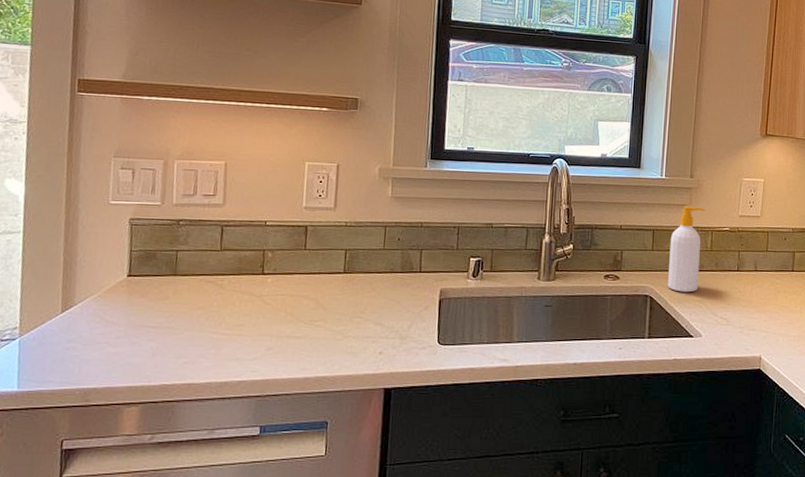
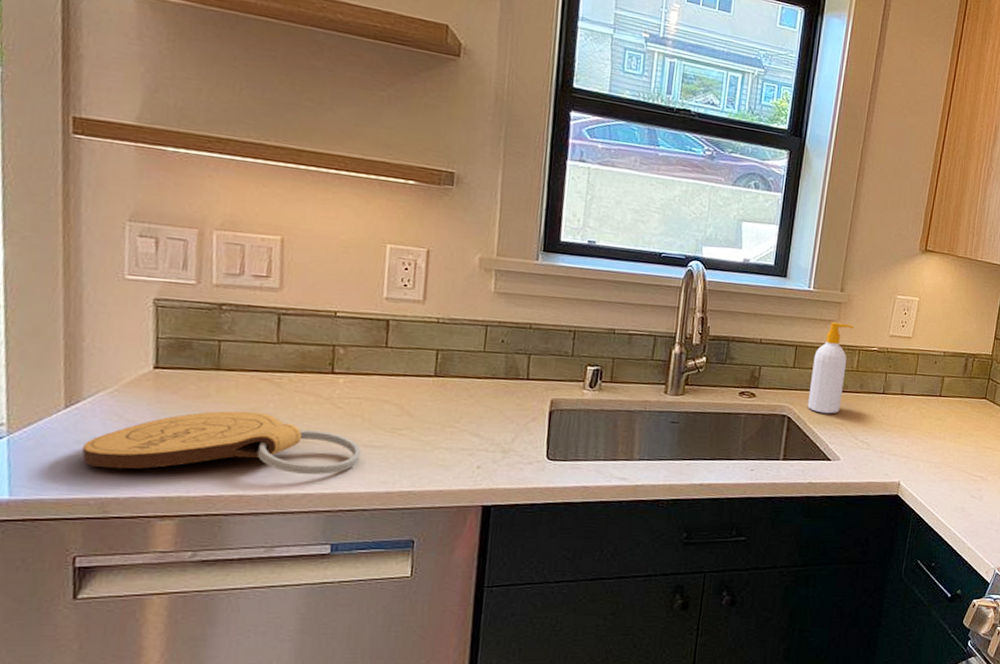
cutting board: none [72,309,285,364] -> present [82,411,361,475]

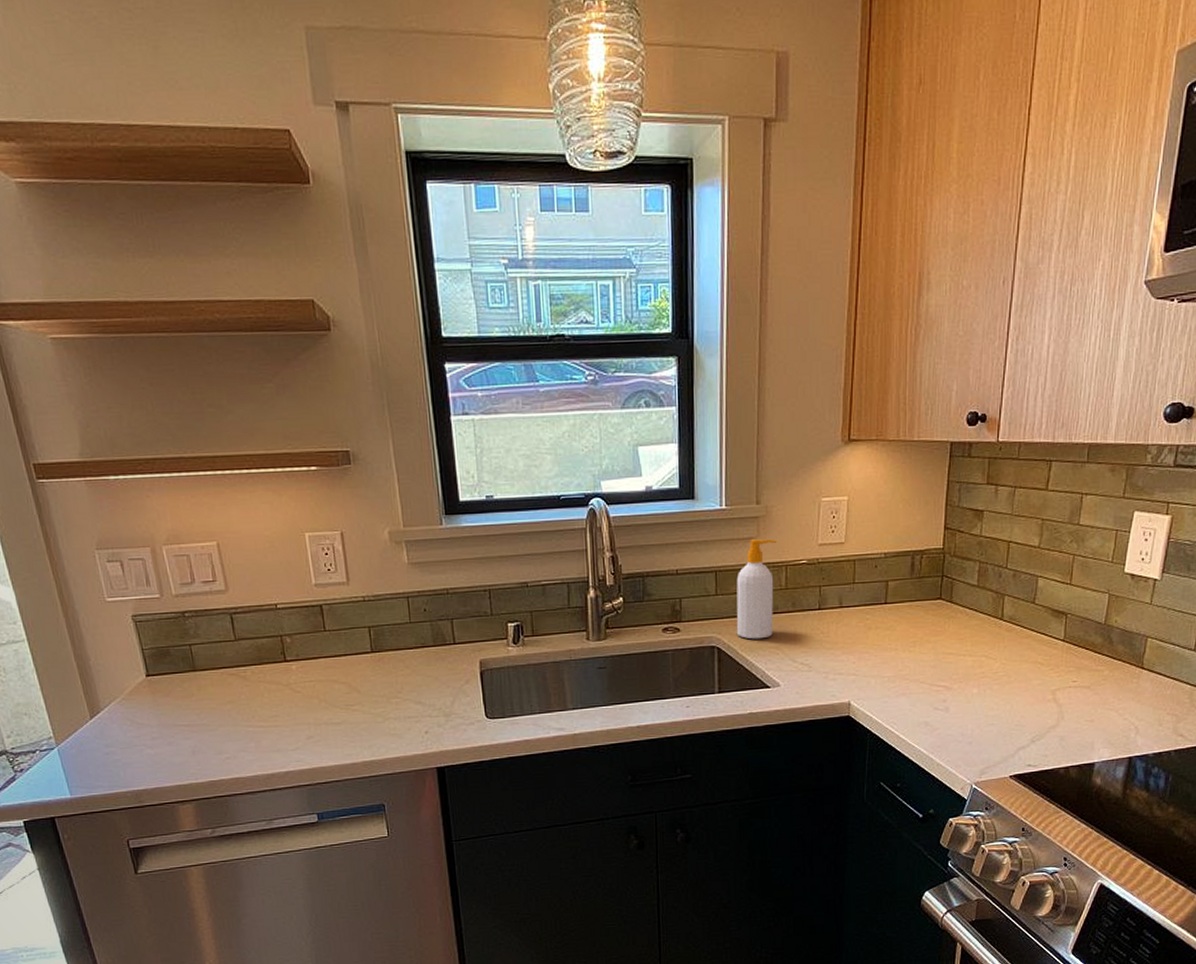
cutting board: present [82,411,361,475] -> none [111,704,325,766]

